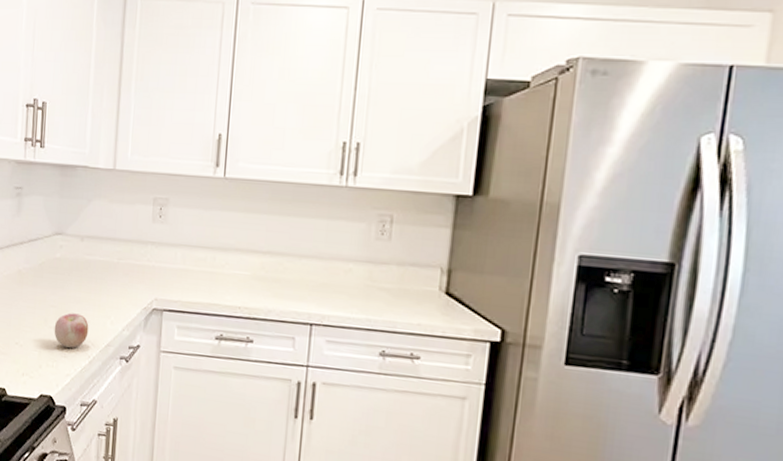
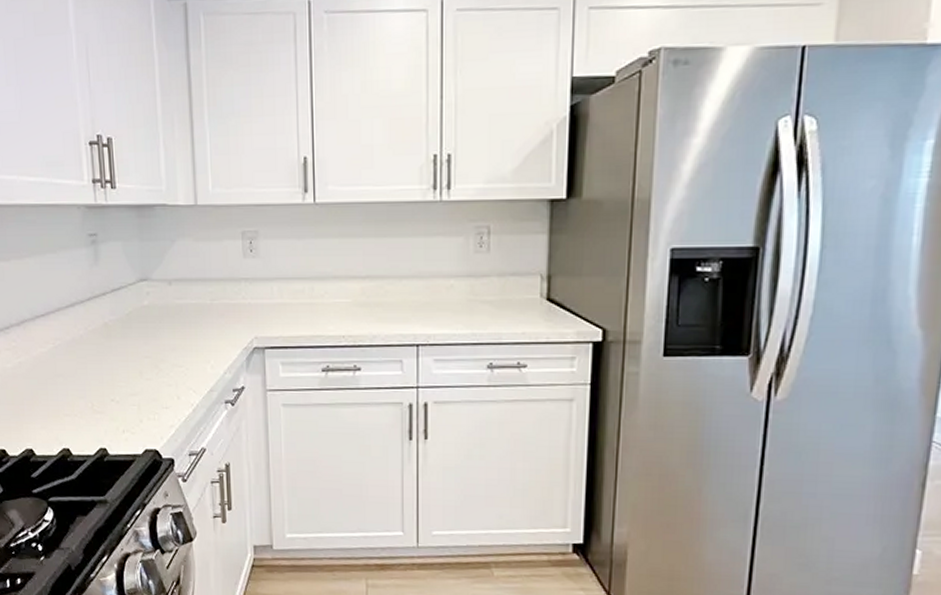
apple: present [54,313,89,348] -> none [151,362,189,398]

